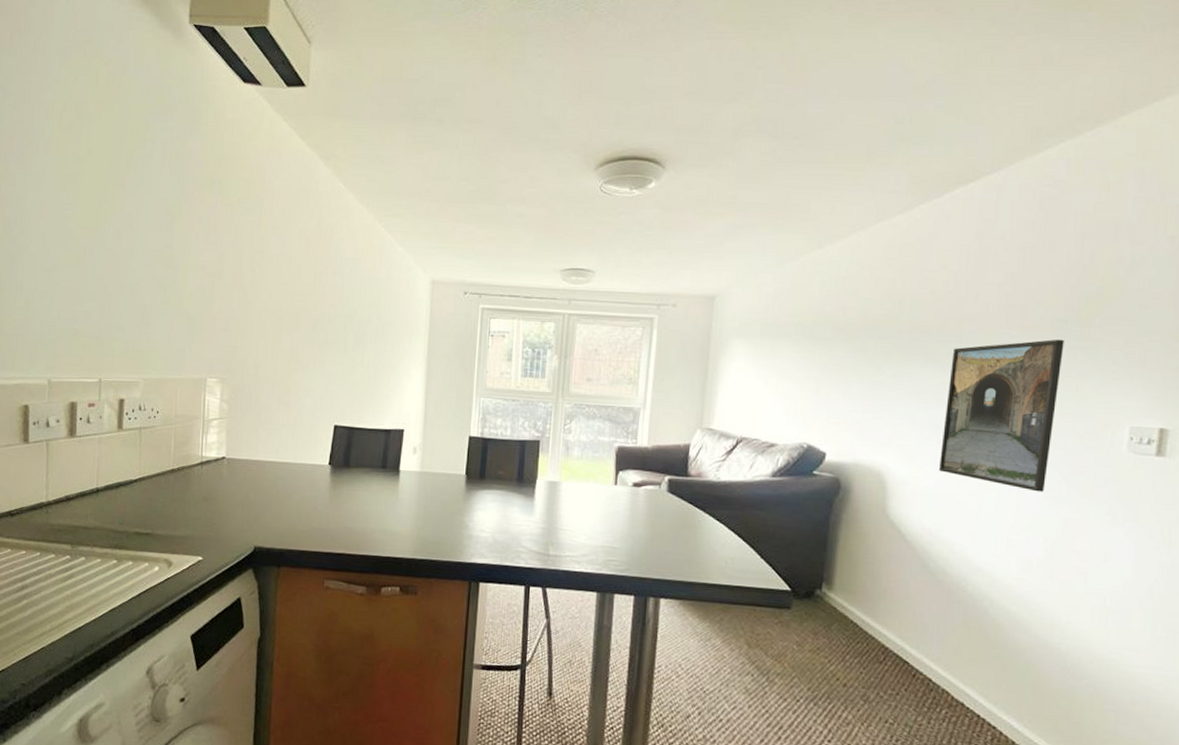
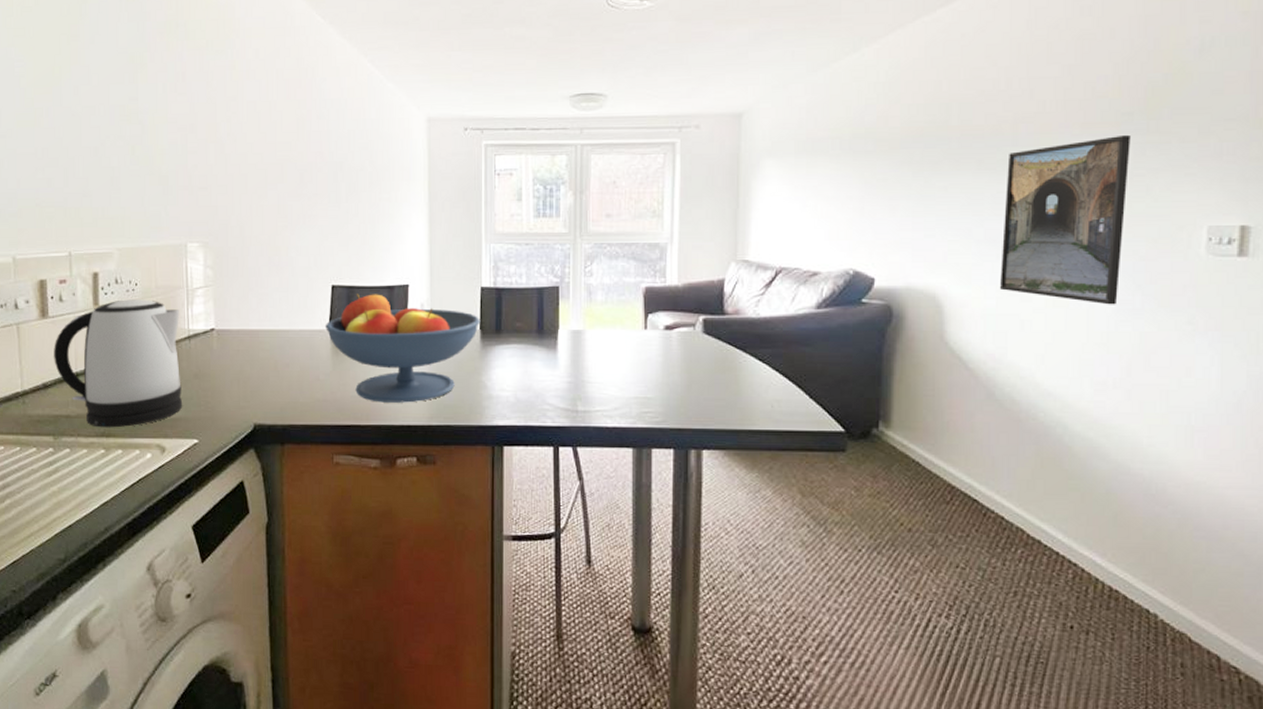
kettle: none [77,425,195,541] -> present [54,299,183,428]
fruit bowl: none [325,434,467,537] -> present [324,294,481,403]

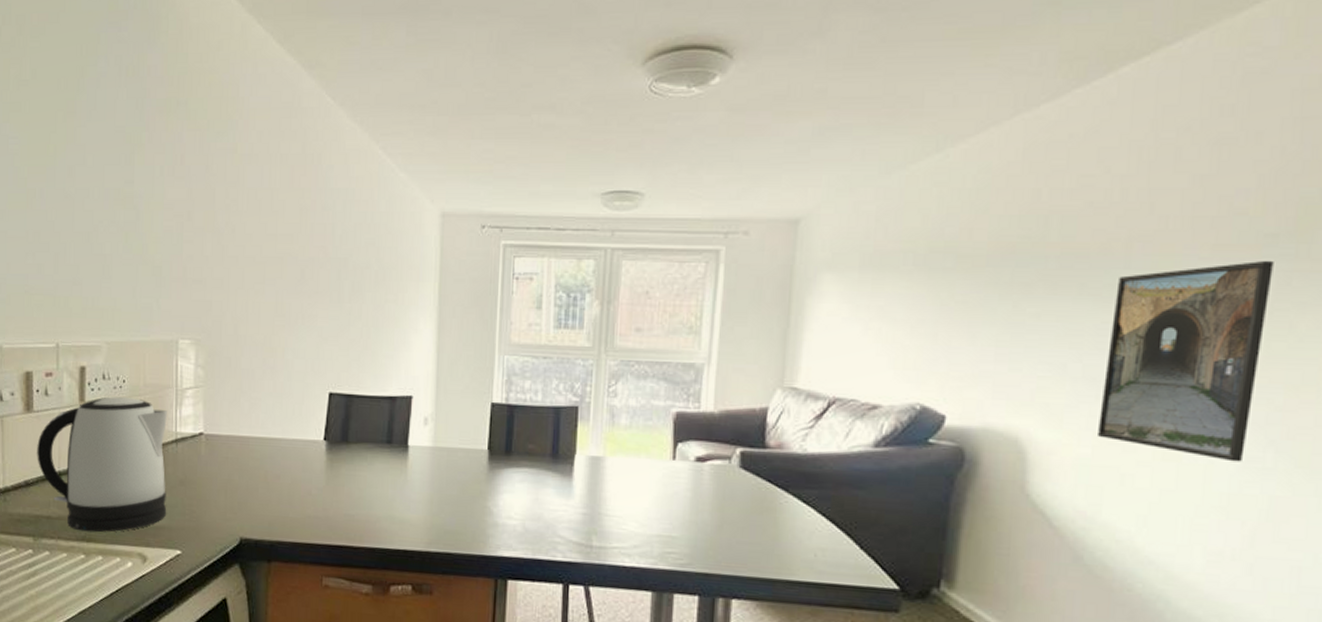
fruit bowl: present [324,294,481,403] -> none [319,403,489,526]

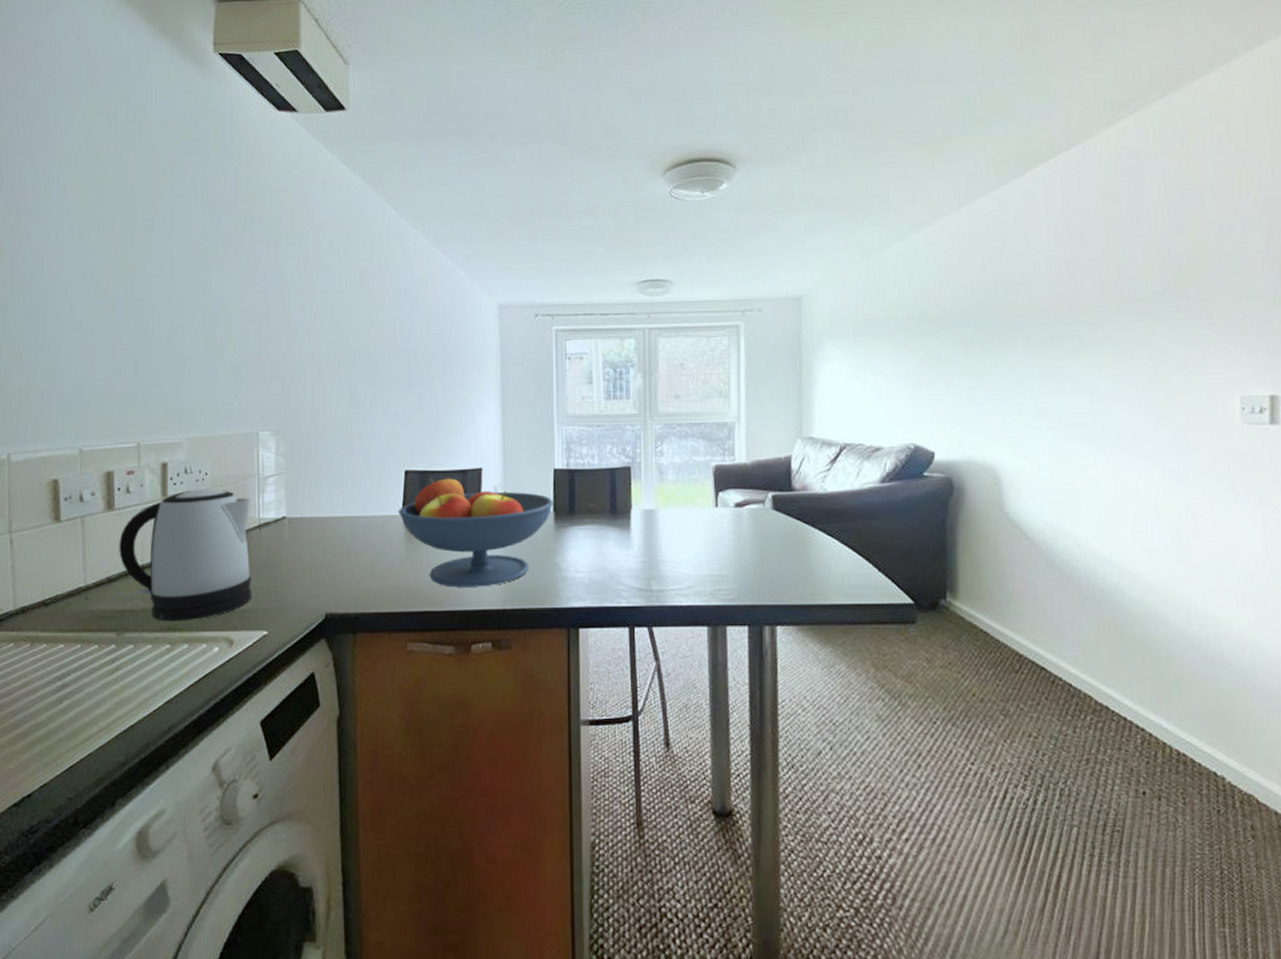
fruit bowl: none [319,403,489,526] -> present [397,478,554,587]
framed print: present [1096,260,1274,462] -> none [1052,312,1164,473]

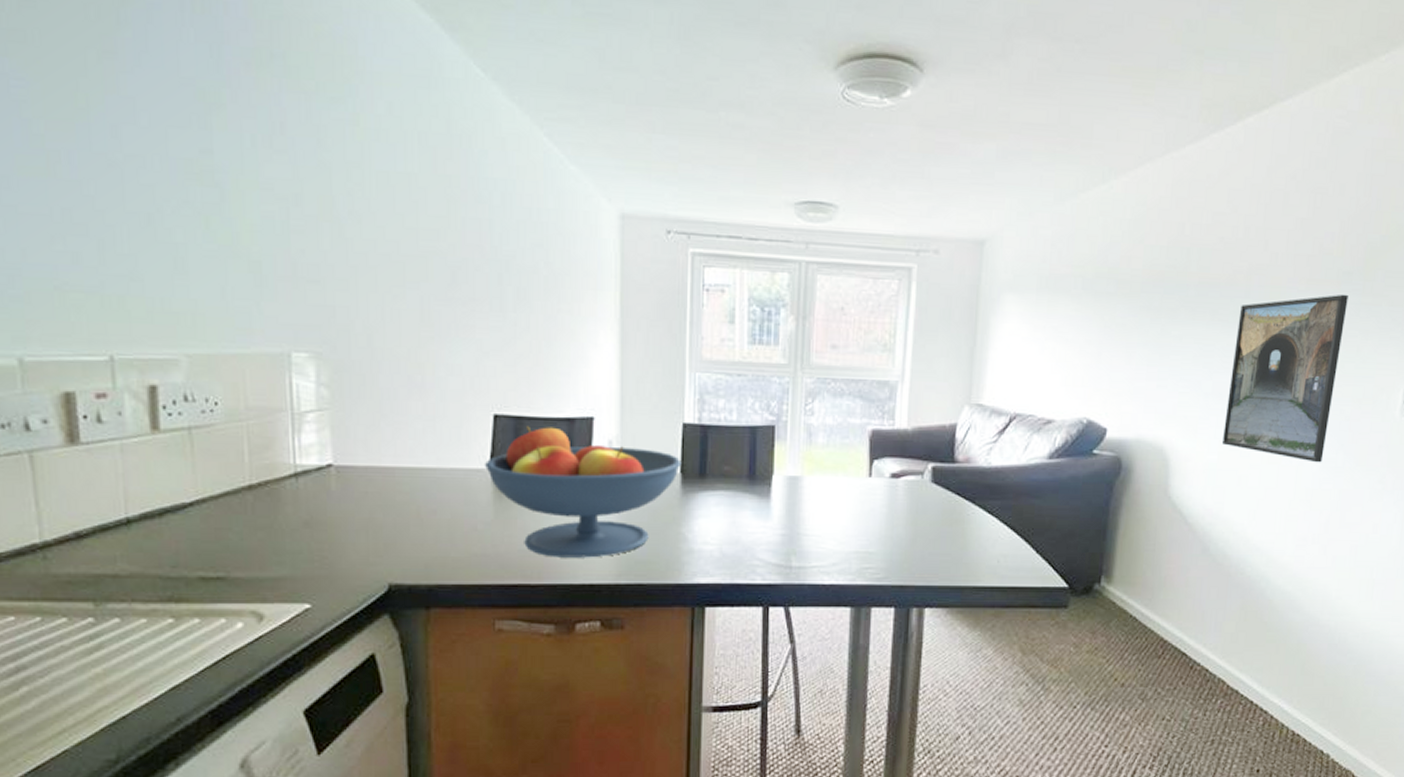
kettle: present [119,489,252,622] -> none [90,423,288,590]
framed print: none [1052,312,1164,473] -> present [1221,294,1348,463]

